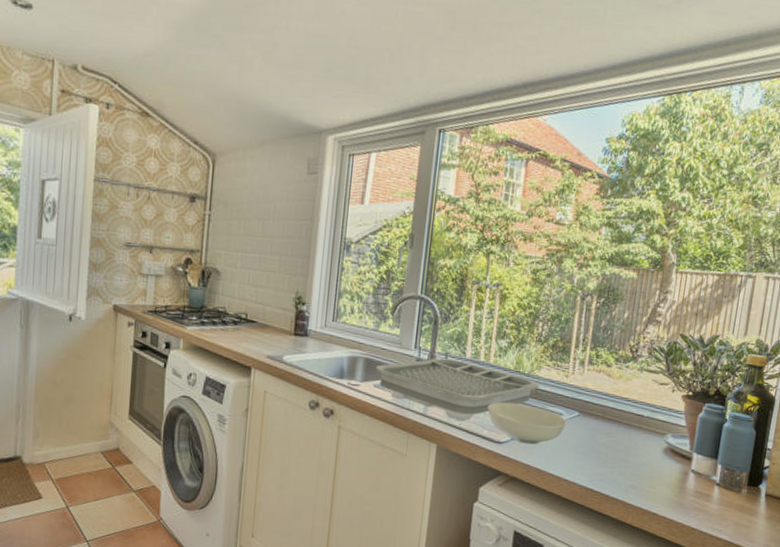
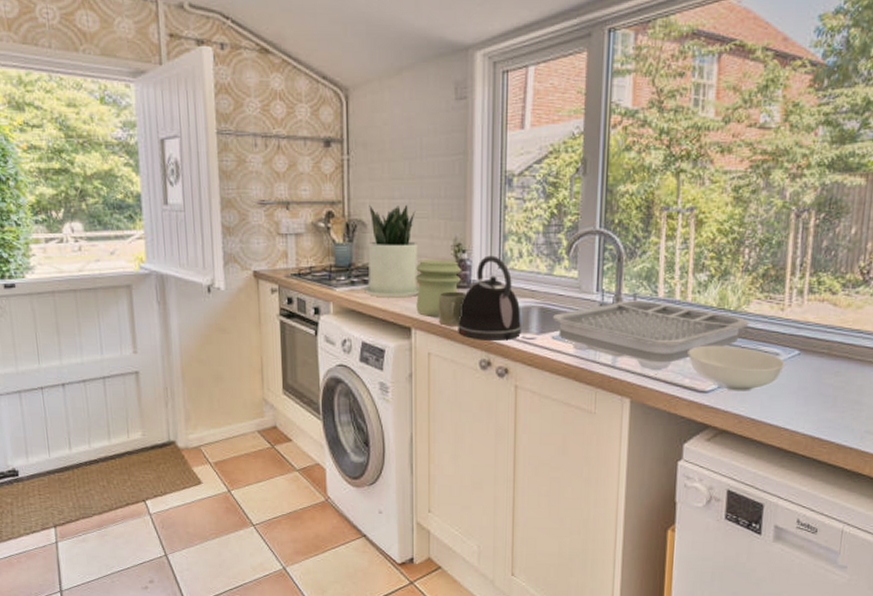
planter: none [212,255,265,341] -> present [363,204,420,298]
jar: none [257,308,300,360] -> present [415,260,461,318]
mug: none [276,337,303,369] -> present [438,291,467,326]
kettle: none [292,309,349,385] -> present [458,255,523,341]

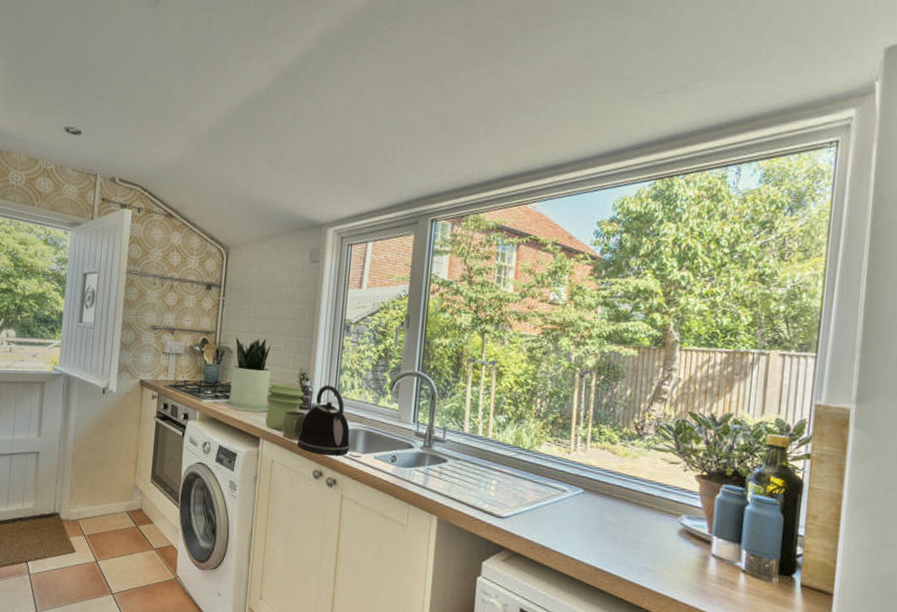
dish rack: present [552,300,749,371] -> none [375,432,541,495]
bowl: present [687,345,786,391] -> none [487,476,572,521]

